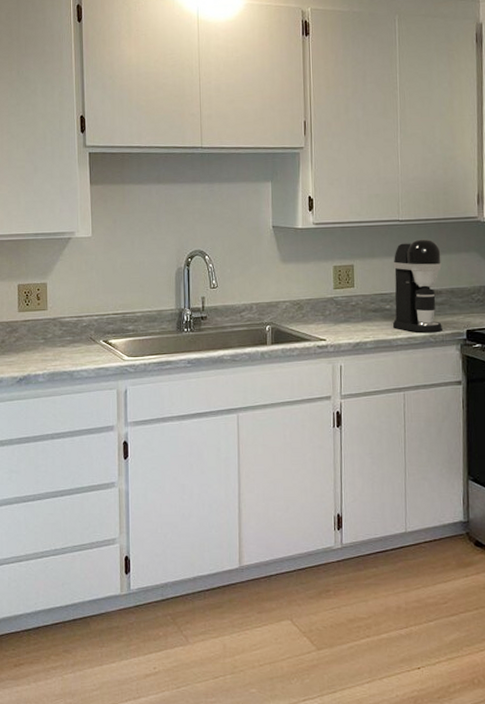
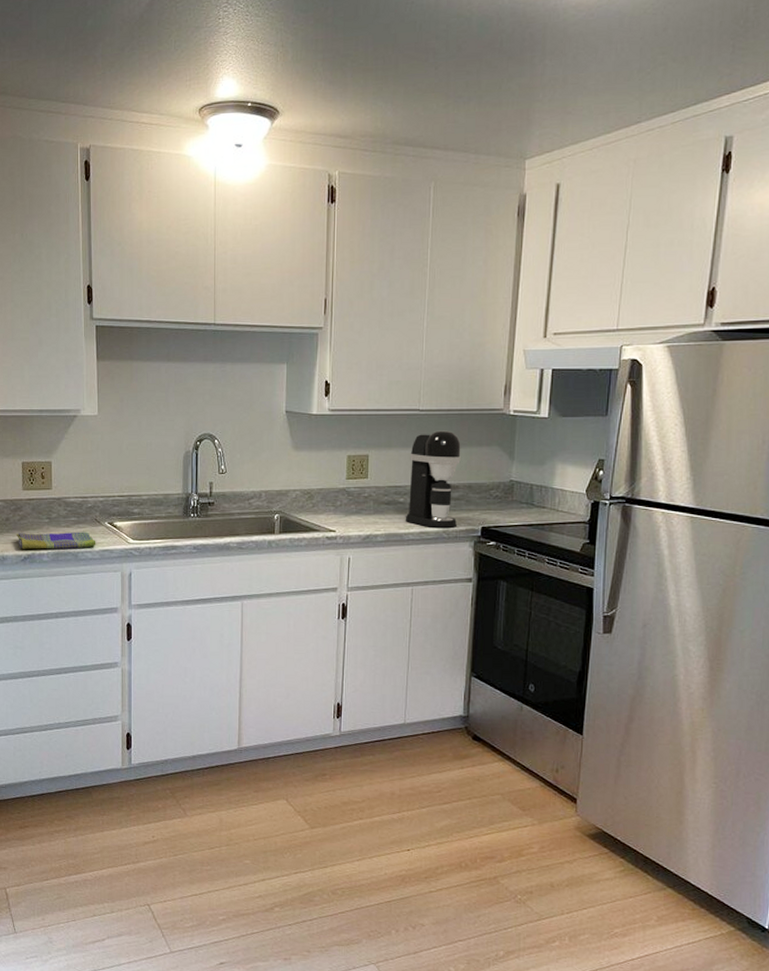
dish towel: none [11,350,92,371] -> present [16,531,96,550]

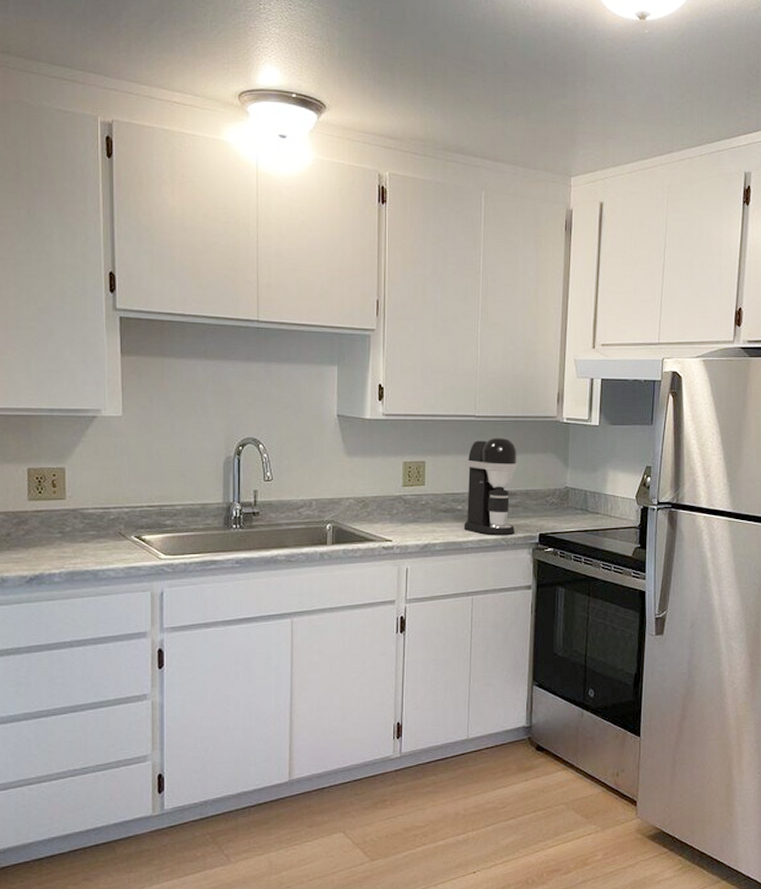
dish towel: present [16,531,96,550] -> none [19,547,120,569]

